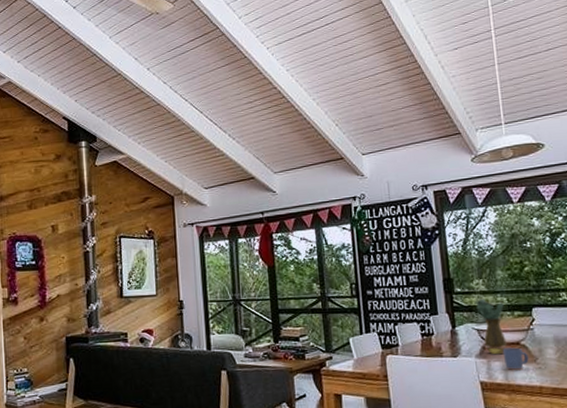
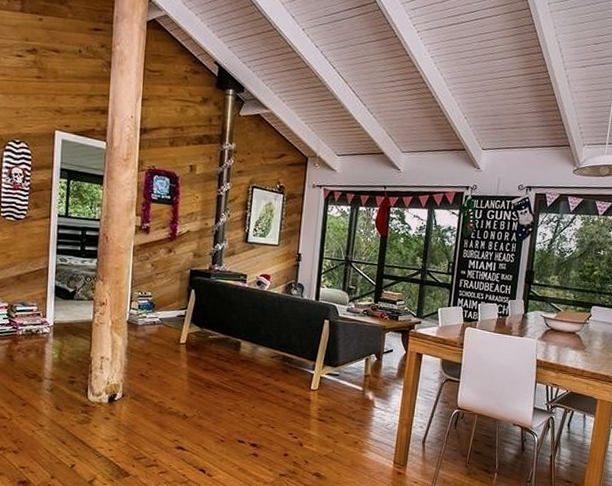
vase: present [474,296,507,355] -> none [547,289,571,340]
mug: present [502,347,529,370] -> none [559,335,580,354]

